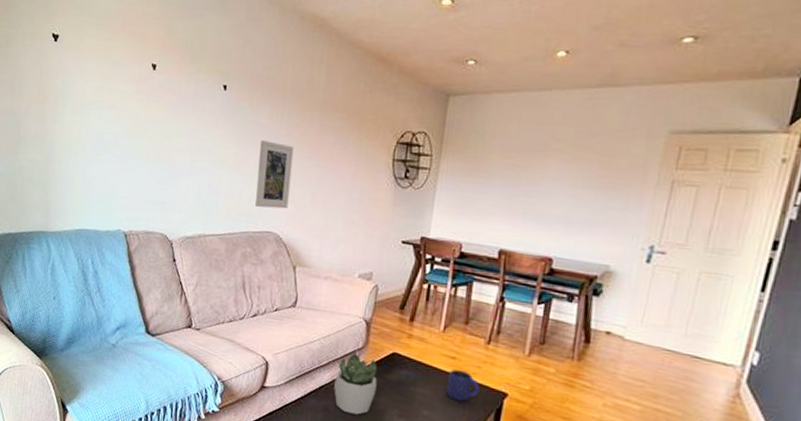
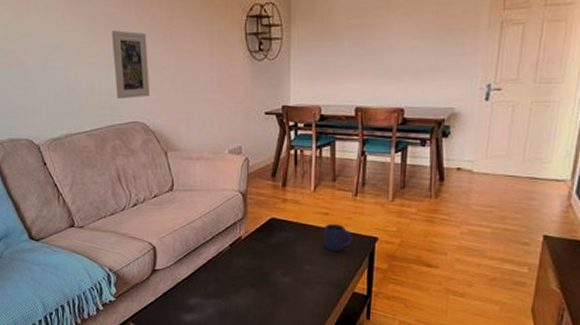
succulent plant: present [334,353,378,415] -> none [221,225,260,280]

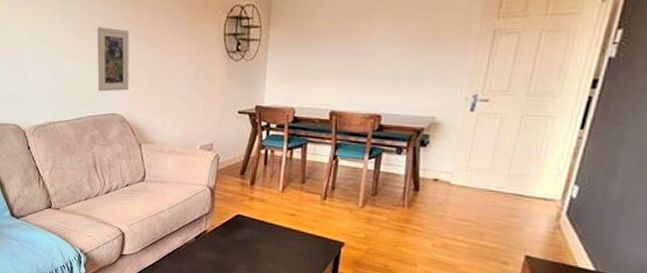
mug: present [323,223,353,251] -> none [287,224,318,253]

